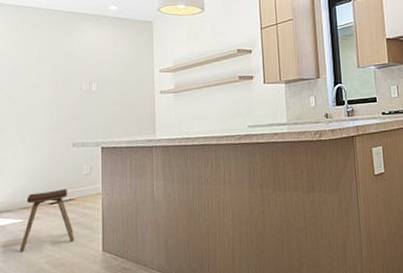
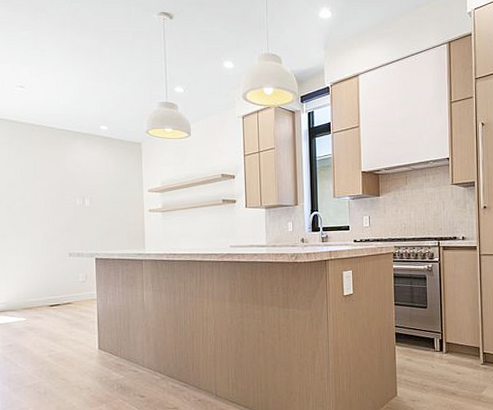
music stool: present [20,189,75,252] -> none [24,294,74,346]

